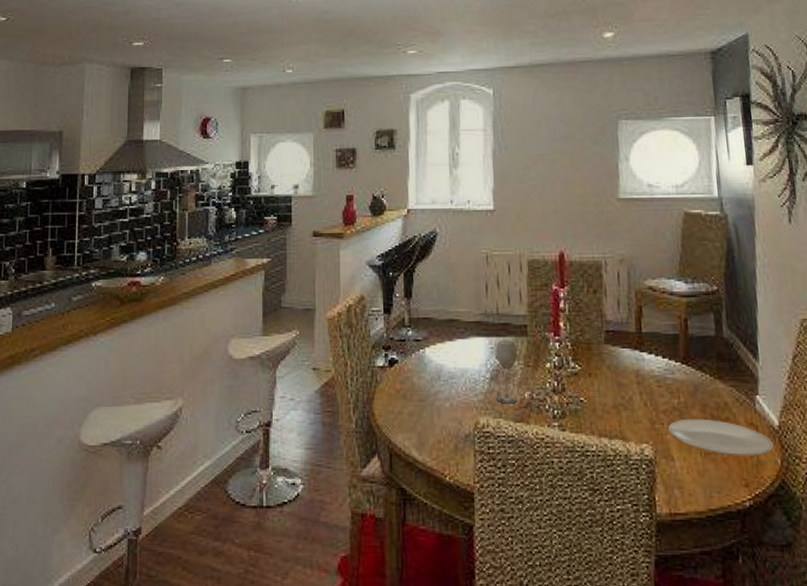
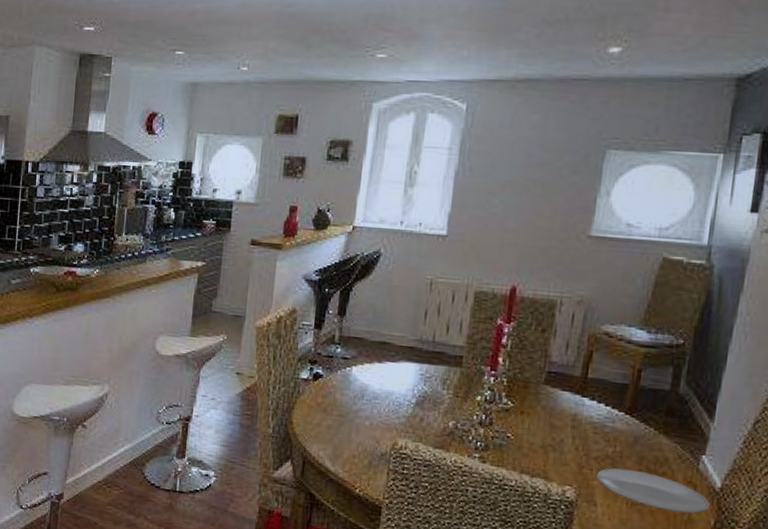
wineglass: present [495,340,518,404] -> none [418,368,449,431]

